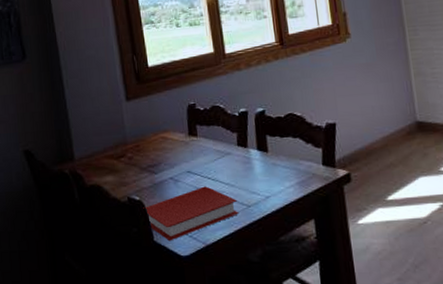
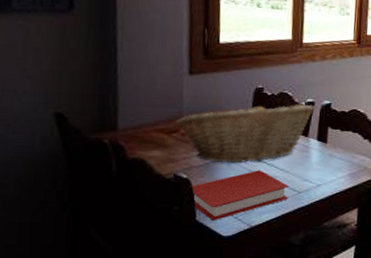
fruit basket: none [121,114,249,183] -> present [175,102,315,163]

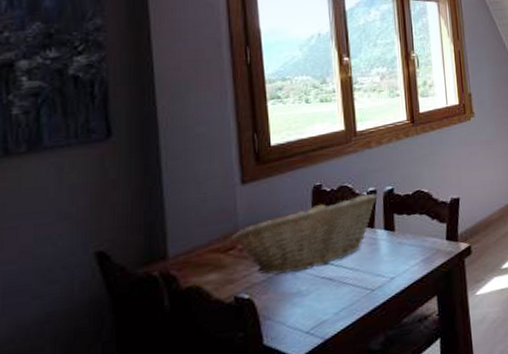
book: present [189,170,289,221] -> none [253,273,363,342]

